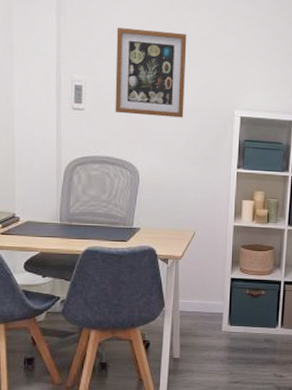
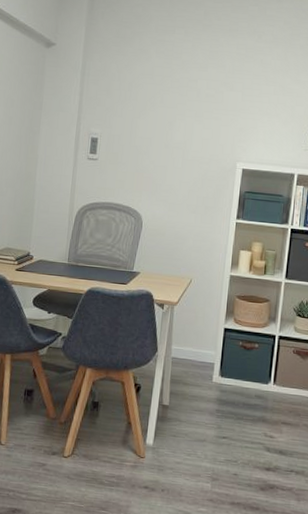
wall art: present [115,27,187,118] -> none [125,86,196,169]

